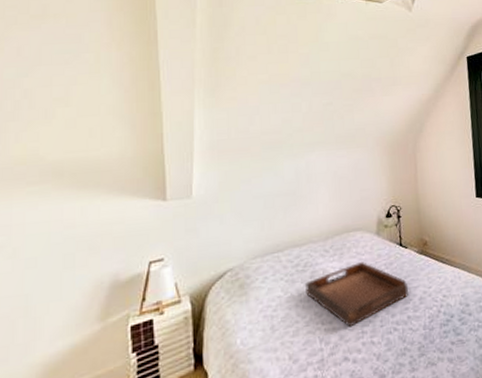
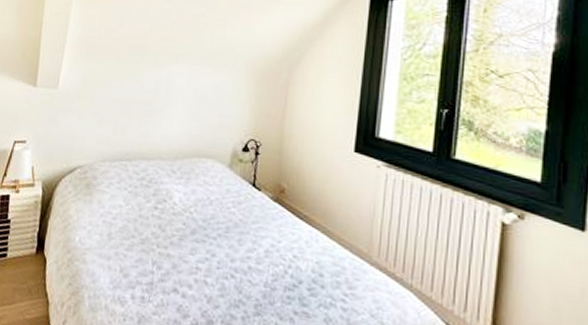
serving tray: present [305,262,408,328] -> none [146,192,254,259]

